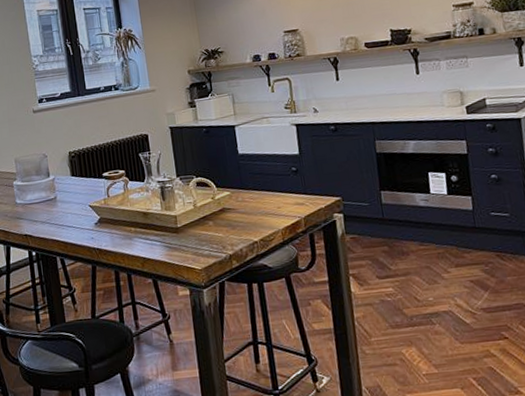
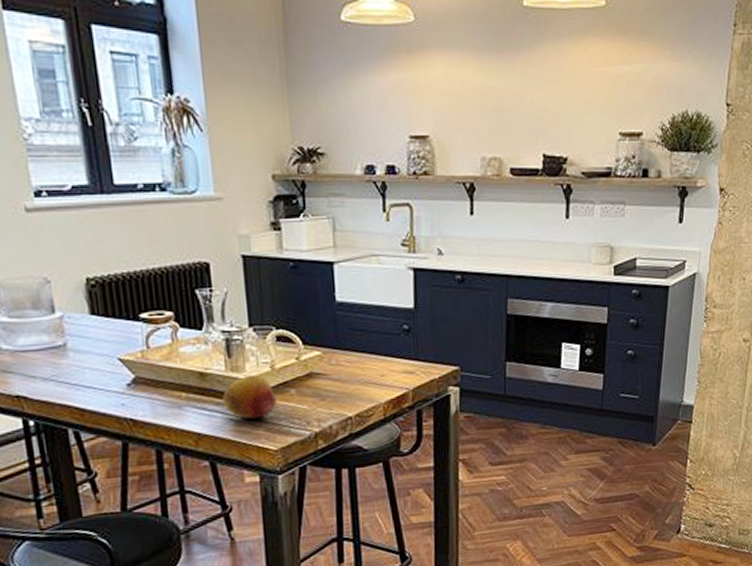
fruit: none [160,212,200,246] -> present [223,375,277,420]

